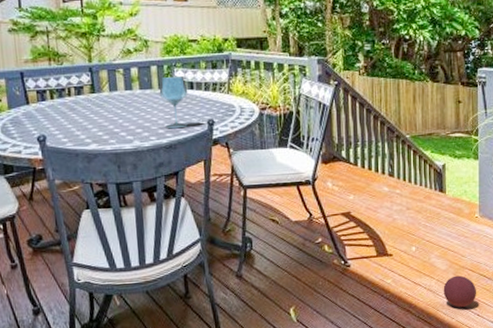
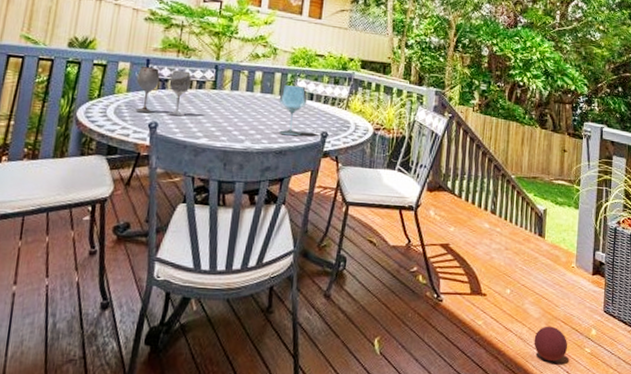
wineglass: none [15,79,71,127] -> present [135,66,192,116]

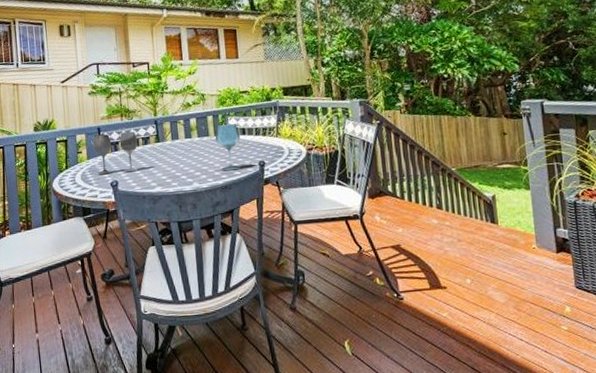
ball: present [534,326,568,362] -> none [504,309,542,344]

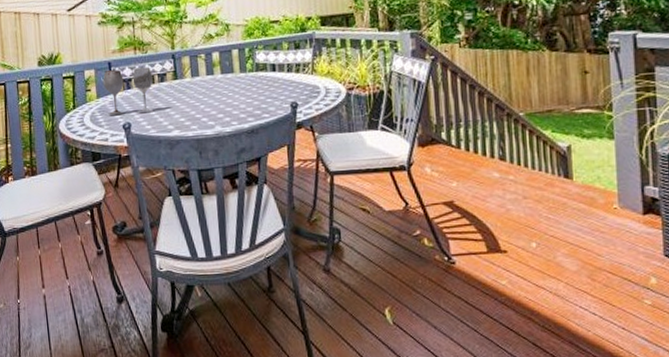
wine glass: present [215,123,241,171] -> none [240,58,270,113]

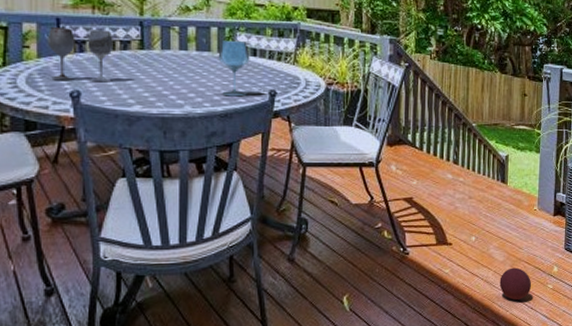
wine glass: none [240,58,270,113] -> present [218,40,250,97]
ball: none [574,278,621,318] -> present [499,267,532,301]

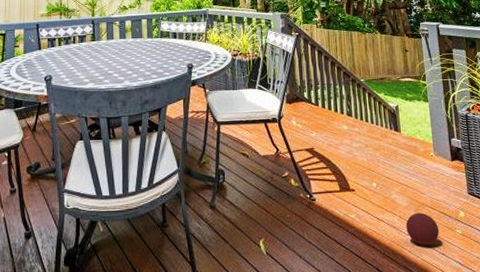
wineglass: present [48,26,113,81] -> none [31,29,74,68]
wine glass: present [218,40,250,97] -> none [148,27,172,72]

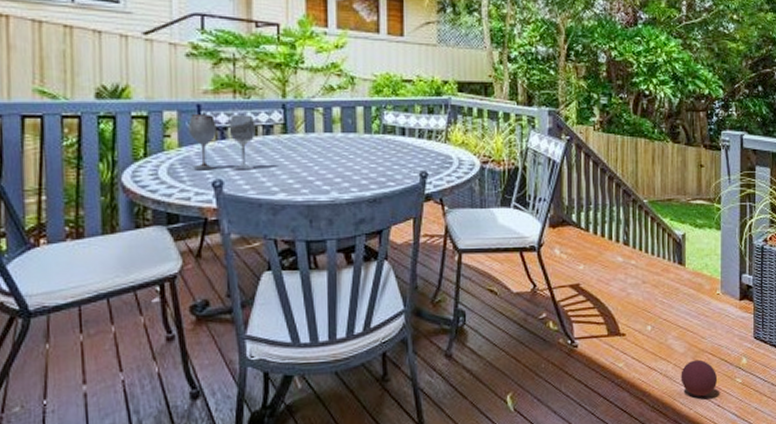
wineglass: none [31,29,74,68] -> present [189,113,256,169]

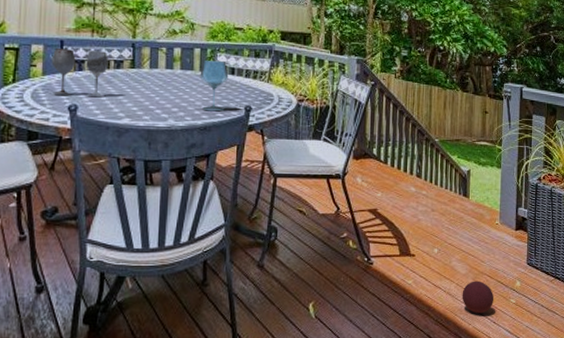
wine glass: none [364,119,399,180] -> present [200,60,229,112]

